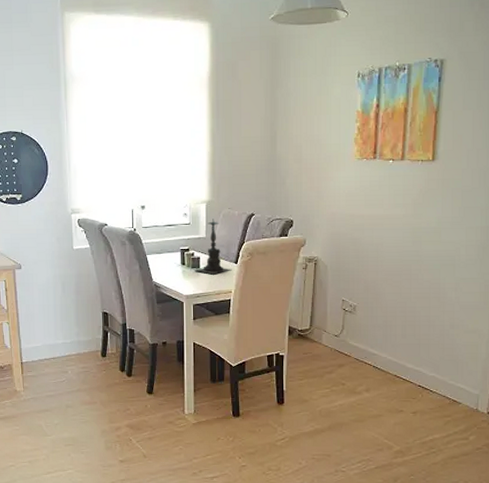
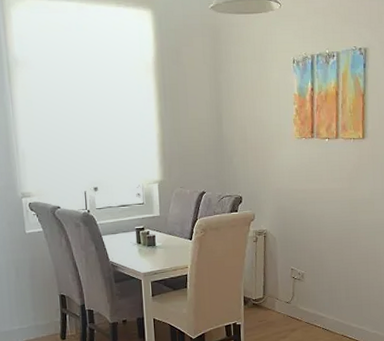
candle holder: present [195,219,232,275] -> none [151,198,187,252]

